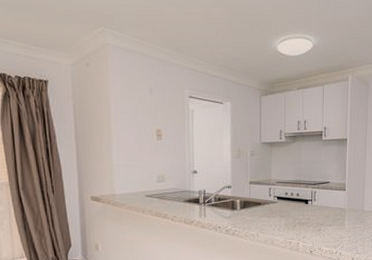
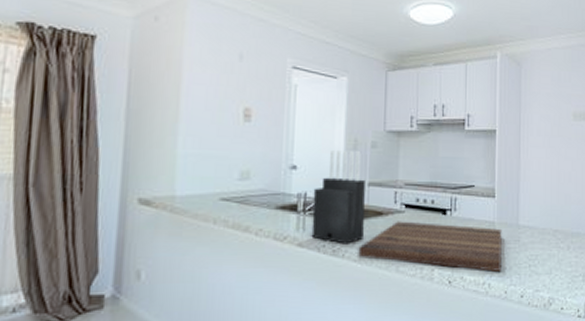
knife block: none [210,159,247,226] -> present [311,151,365,245]
cutting board: none [244,209,351,244] -> present [358,221,502,272]

